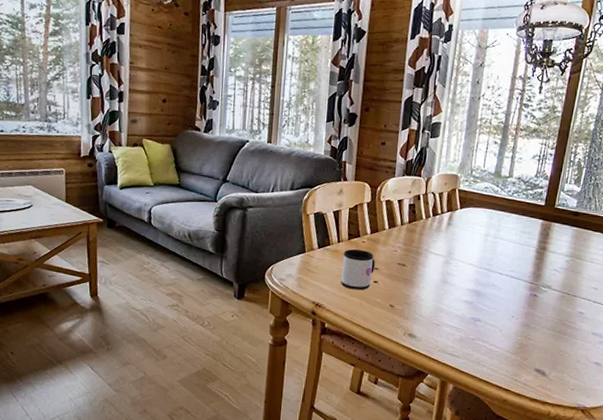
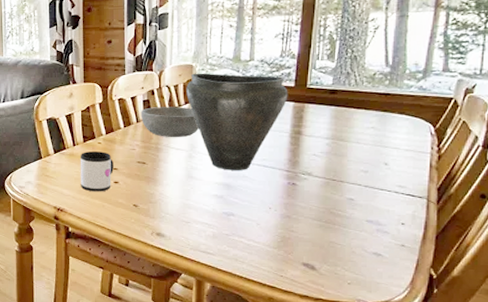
bowl: none [405,211,458,244] -> present [140,106,199,138]
vase: none [449,183,539,279] -> present [186,73,288,170]

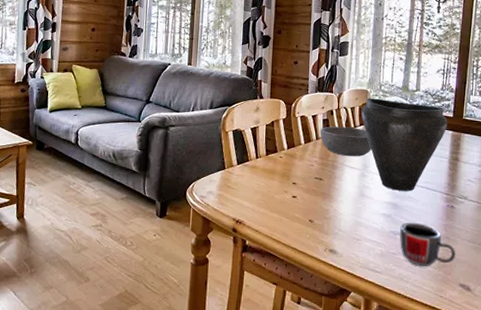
mug: present [80,150,114,192] -> none [260,164,293,206]
mug: none [234,203,299,246] -> present [400,223,456,266]

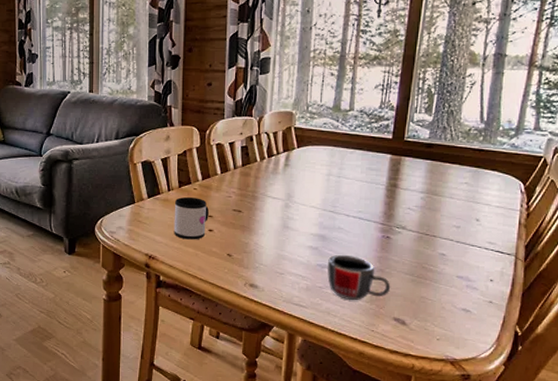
mug: none [260,164,293,206] -> present [174,196,209,240]
bowl: present [320,126,371,157] -> none [238,154,297,187]
vase: present [361,98,448,191] -> none [285,120,386,222]

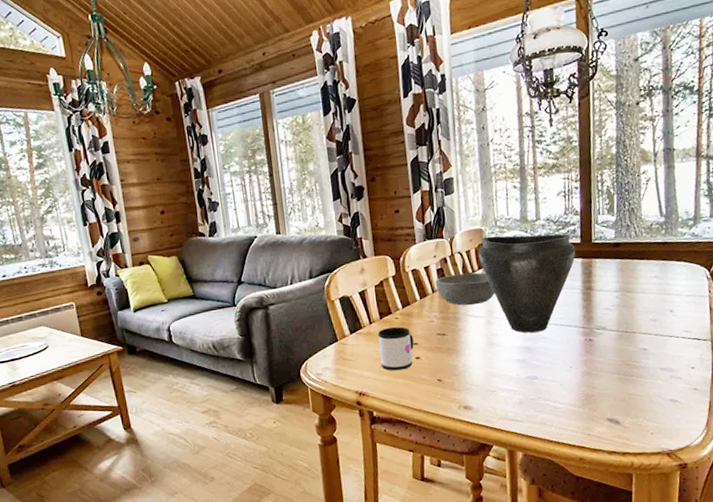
bowl: none [238,154,297,187] -> present [435,272,495,306]
vase: none [285,120,386,222] -> present [478,234,576,333]
mug: present [327,255,391,300] -> none [536,363,600,408]

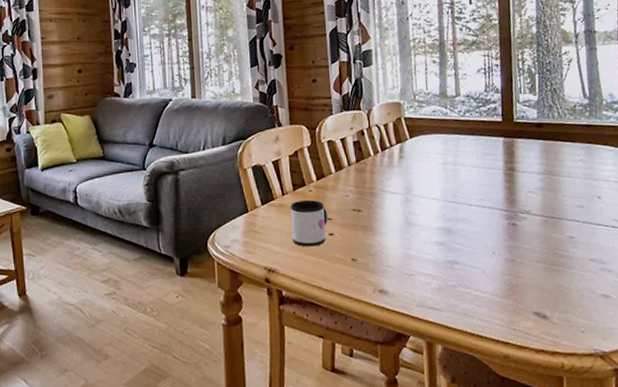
bowl: present [435,272,495,306] -> none [351,146,413,181]
vase: present [478,234,576,333] -> none [396,110,497,214]

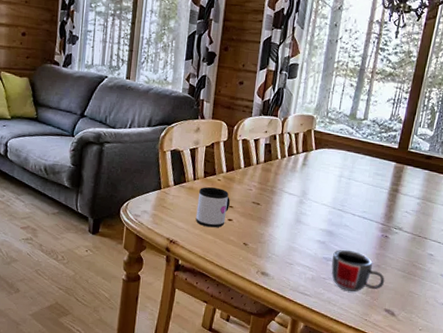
mug: none [457,248,526,297] -> present [331,250,385,292]

